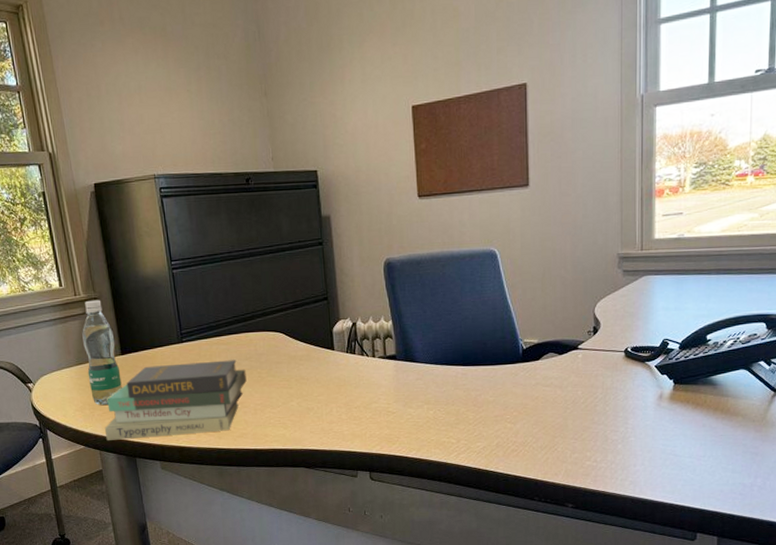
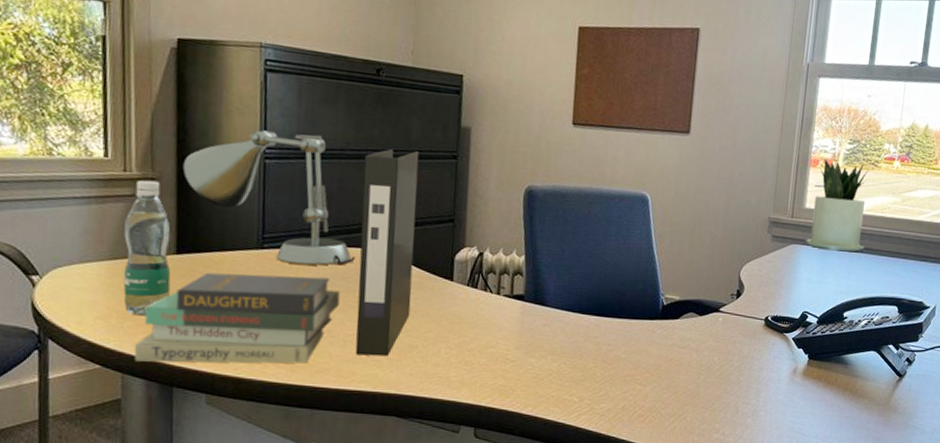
desk lamp: none [114,243,253,352] -> present [182,130,356,266]
binder: none [247,244,303,420] -> present [355,148,419,357]
planter: none [657,183,723,277] -> present [804,159,869,253]

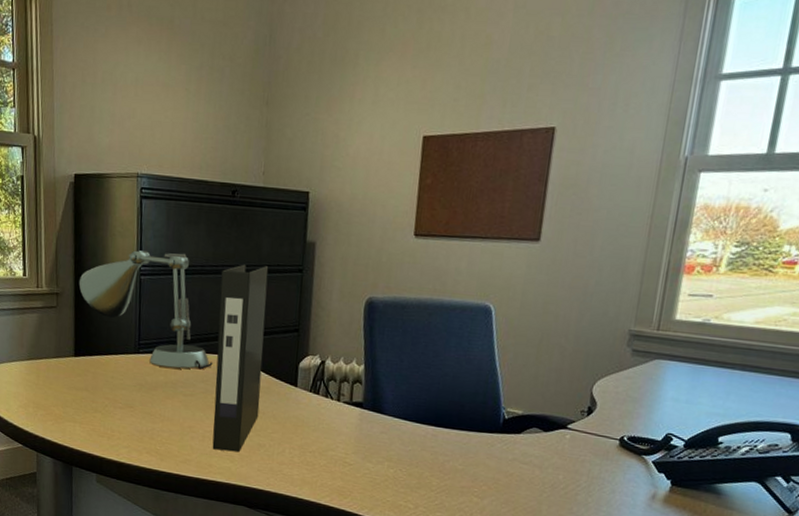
bottle: present [123,180,172,316] -> none [37,294,71,407]
books: present [134,272,340,364] -> none [45,372,200,454]
planter: present [804,159,869,253] -> none [672,264,761,370]

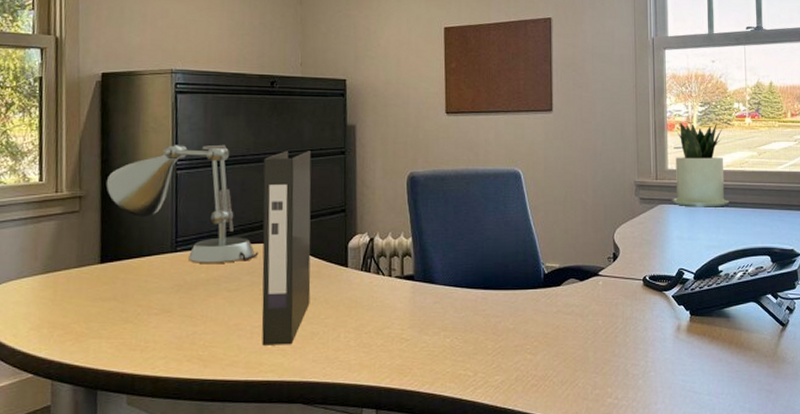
planter: none [672,264,761,370] -> present [671,121,730,207]

